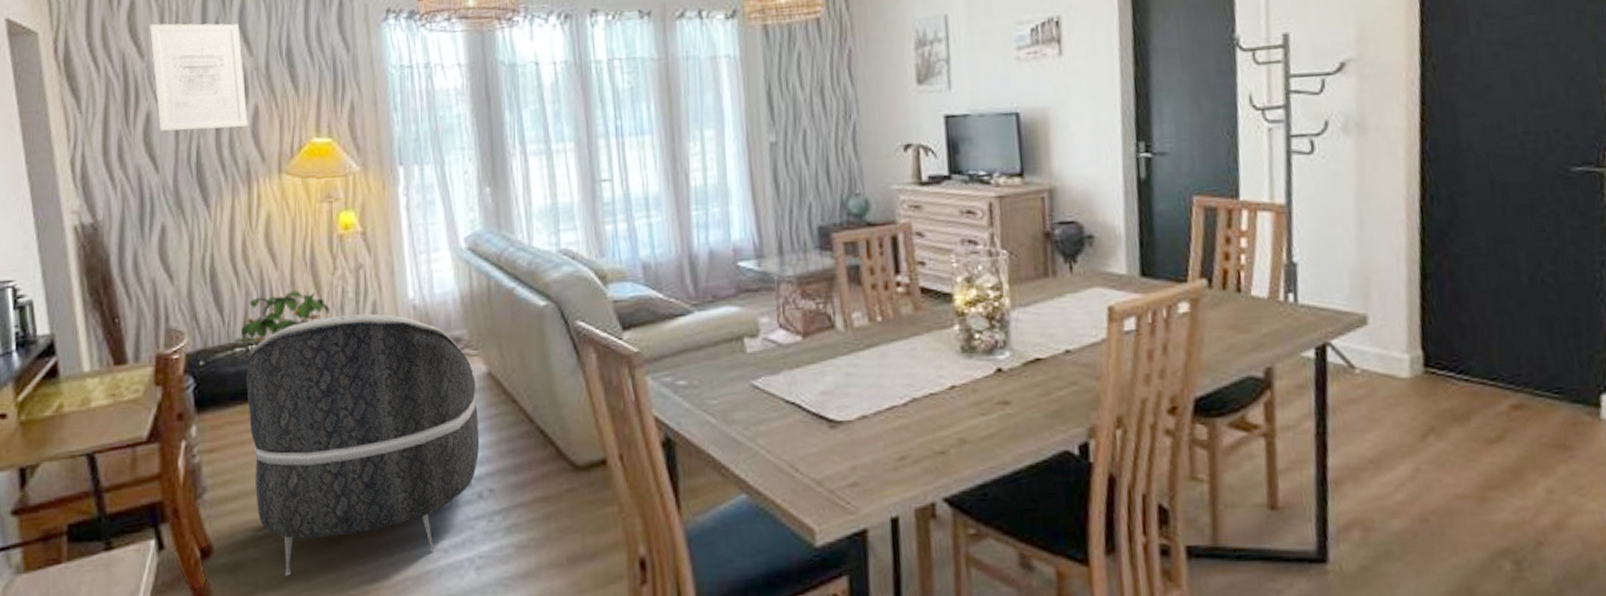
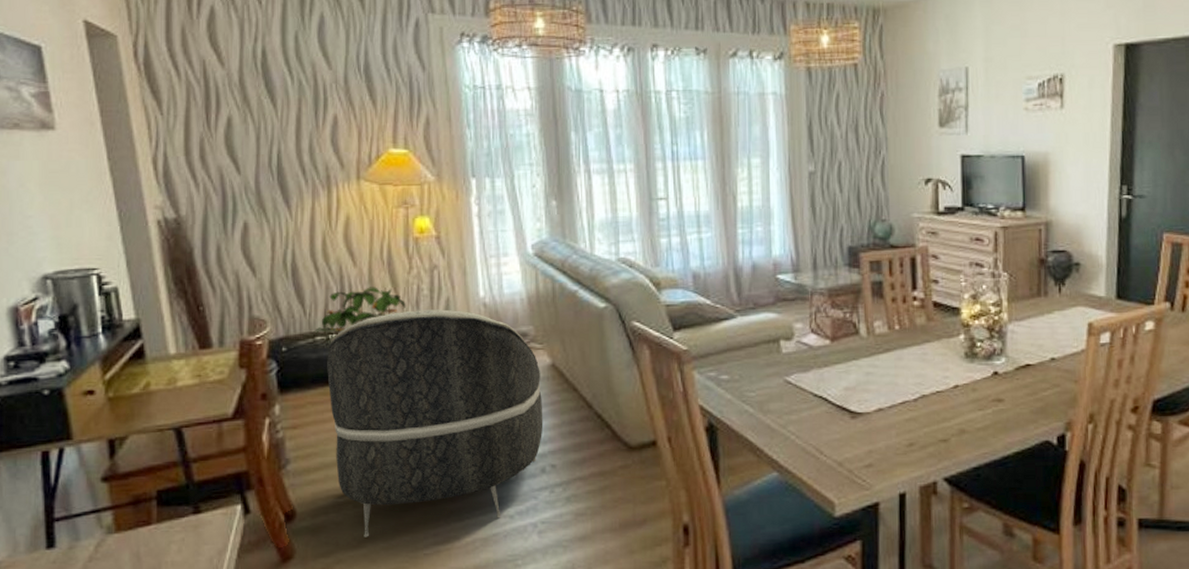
wall art: present [150,23,248,131] -> none [230,33,328,136]

